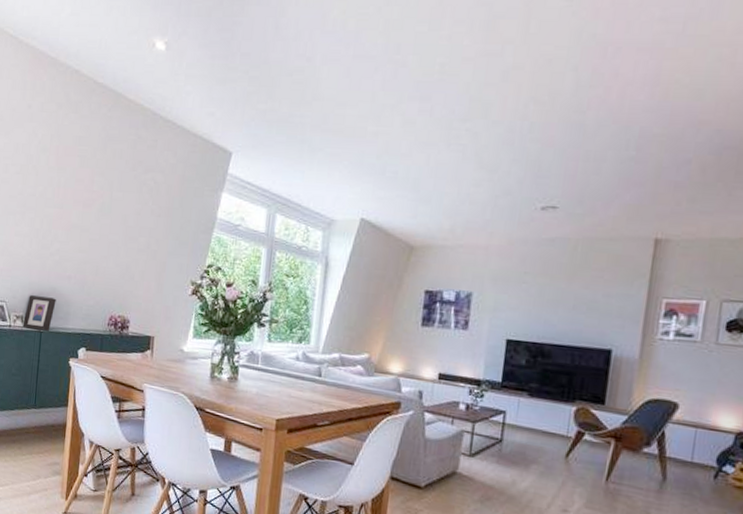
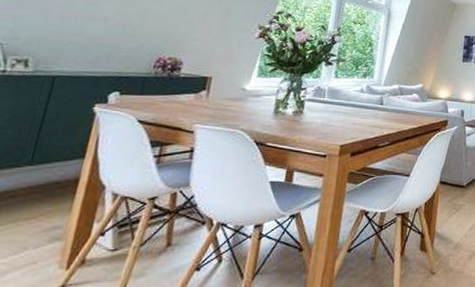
picture frame: present [23,295,56,331] -> none [25,37,83,76]

